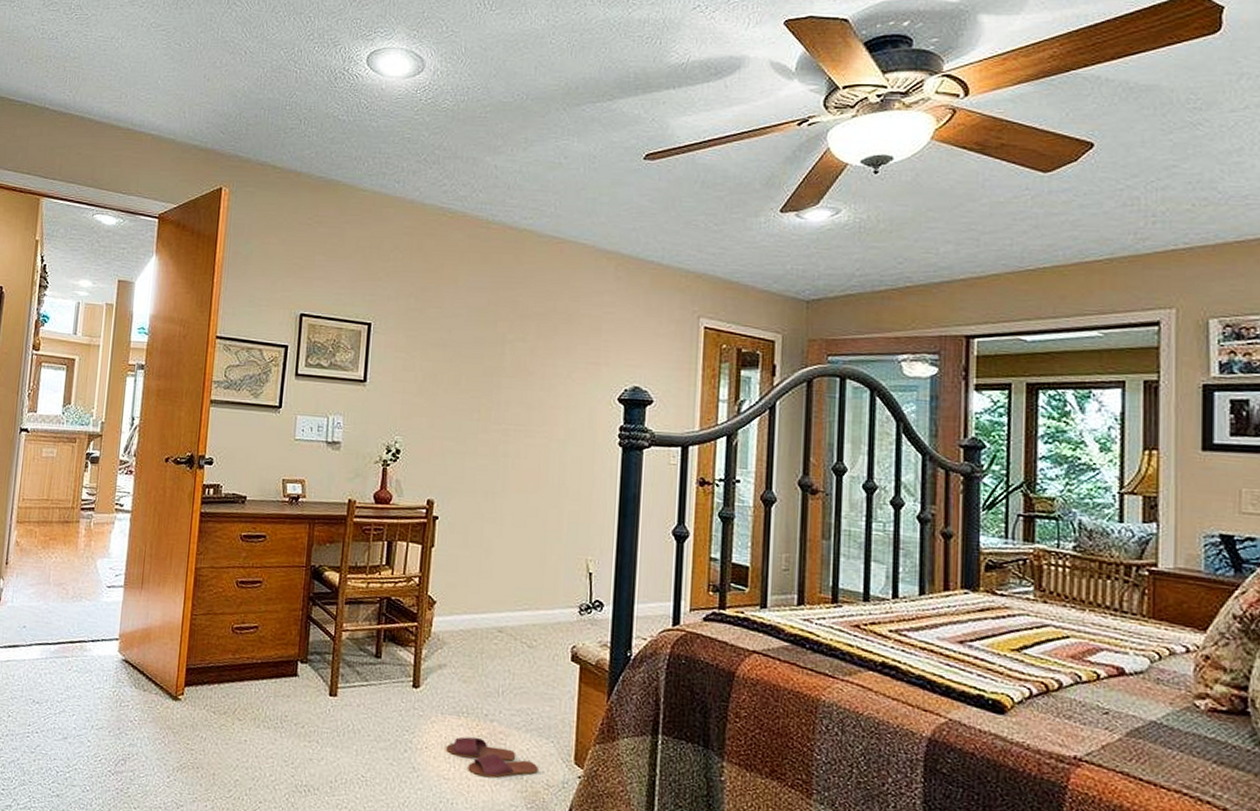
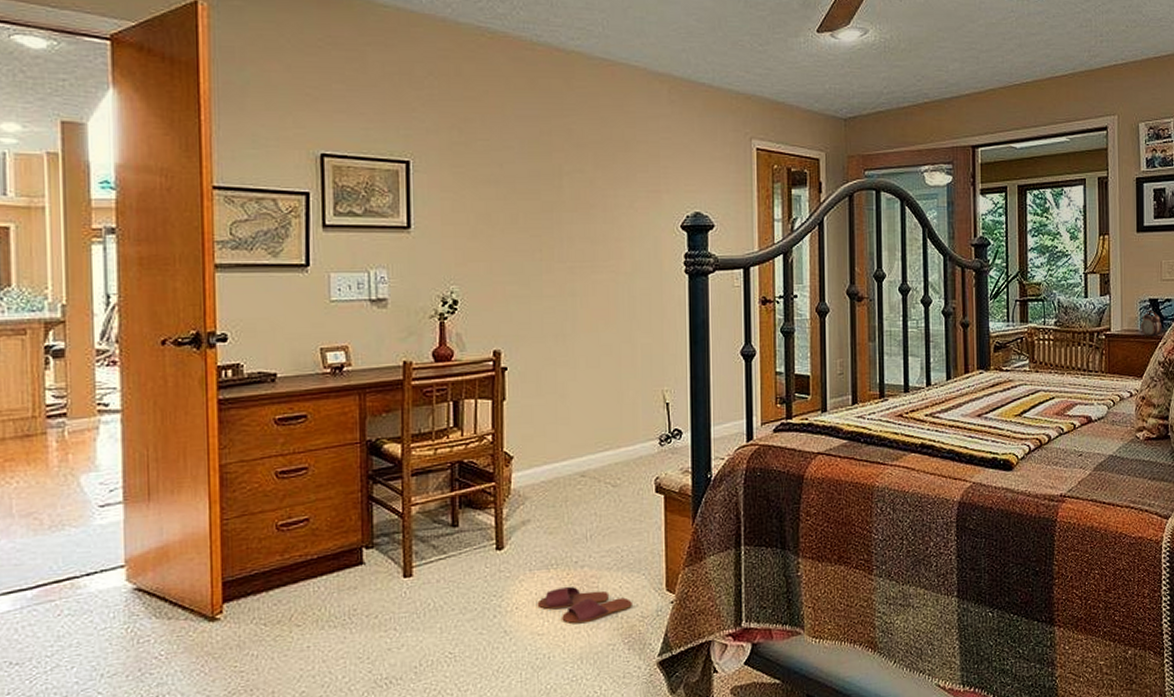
alarm clock: none [1206,549,1240,585] -> present [1141,311,1162,339]

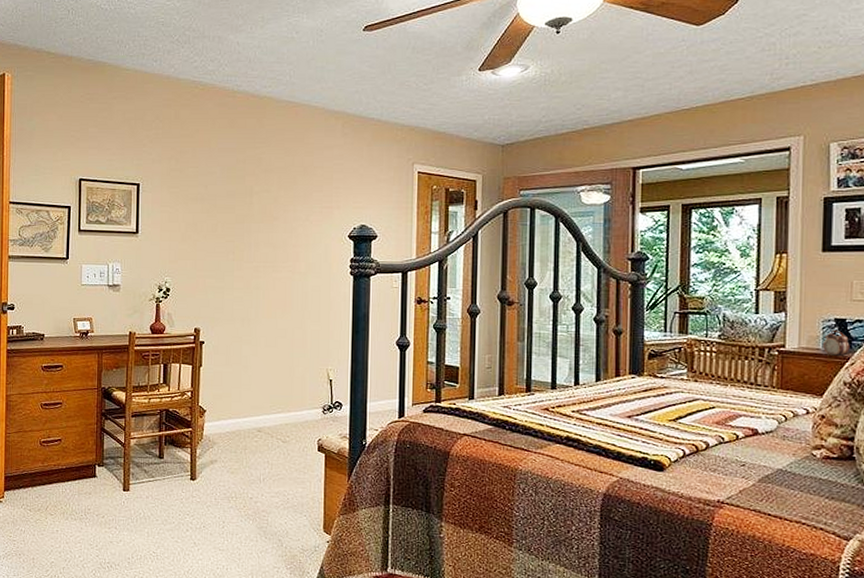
slippers: present [537,586,632,624] -> none [220,516,295,547]

